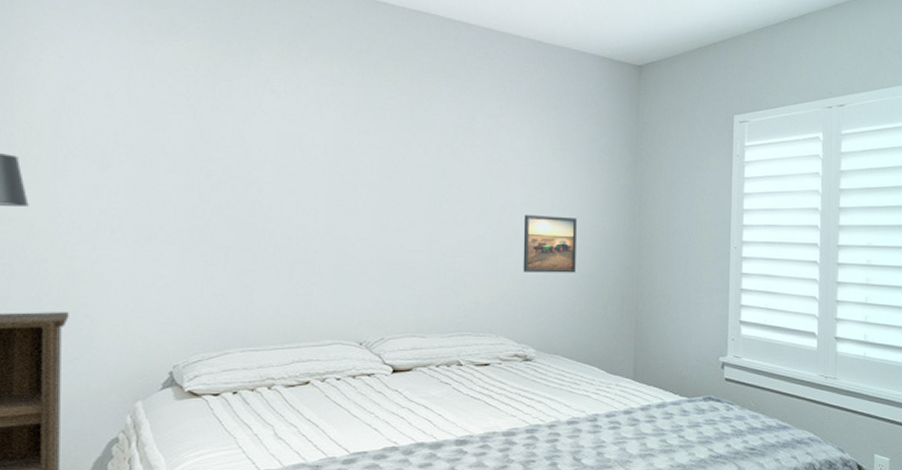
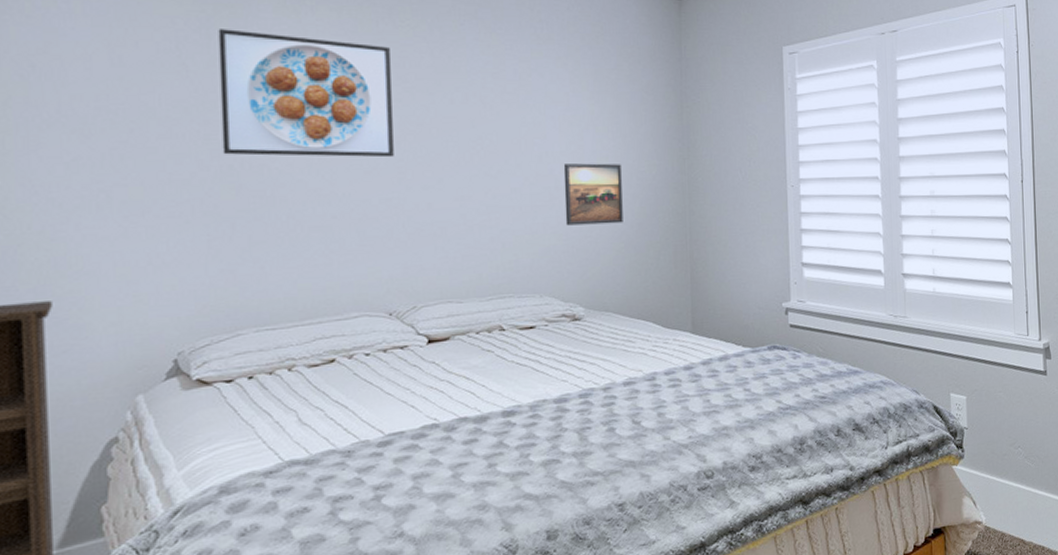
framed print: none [221,75,373,200] -> present [218,29,394,158]

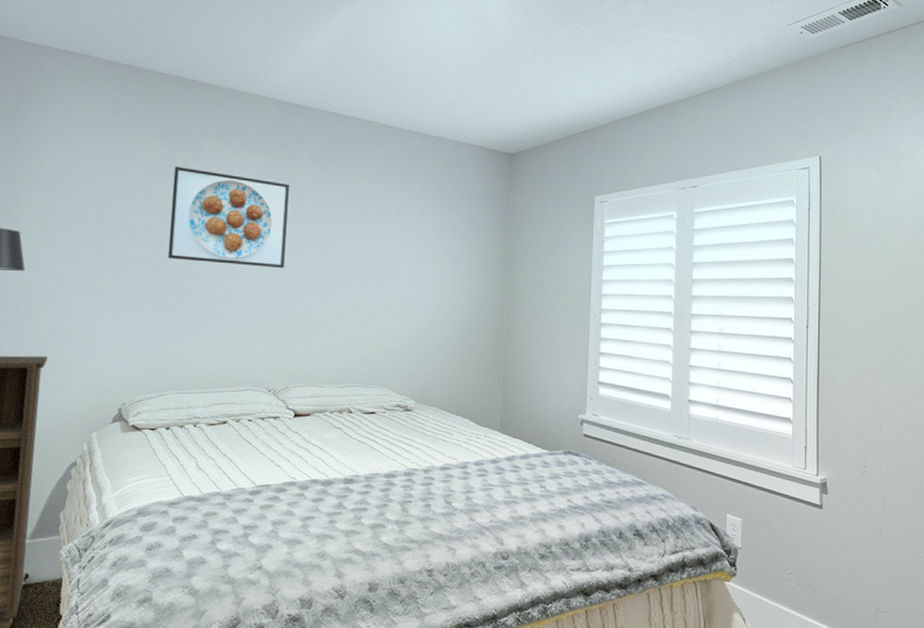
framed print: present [563,163,623,226] -> none [406,283,454,334]

